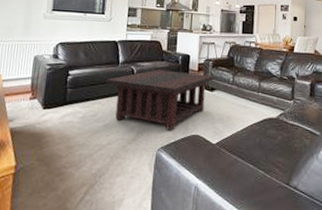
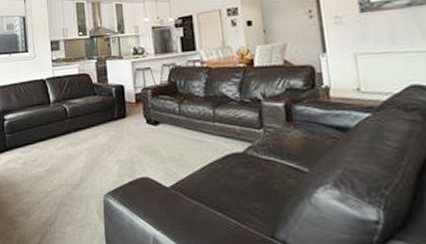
coffee table: present [105,70,215,130] -> none [40,105,157,173]

